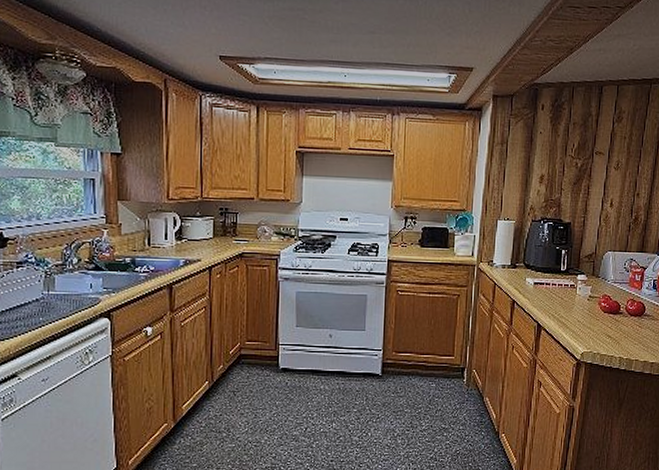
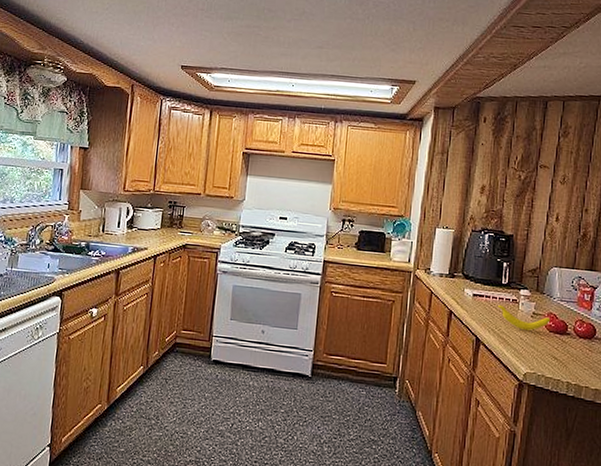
banana: none [557,290,605,313] -> present [498,304,551,331]

